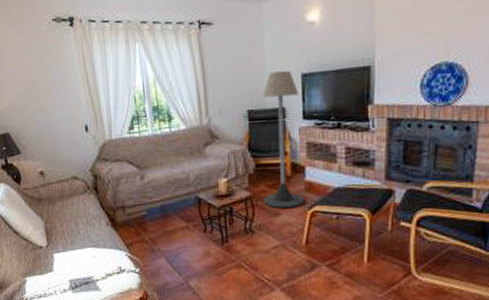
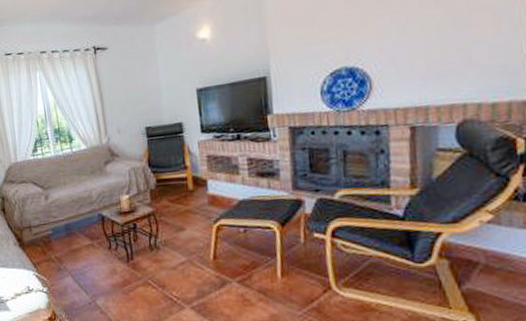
floor lamp: present [262,71,305,208] -> none [158,87,209,223]

